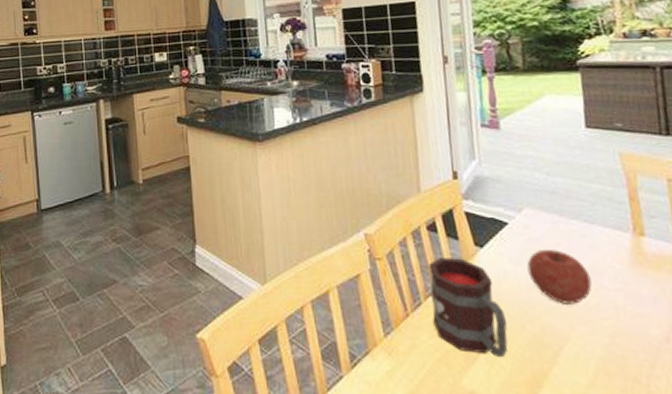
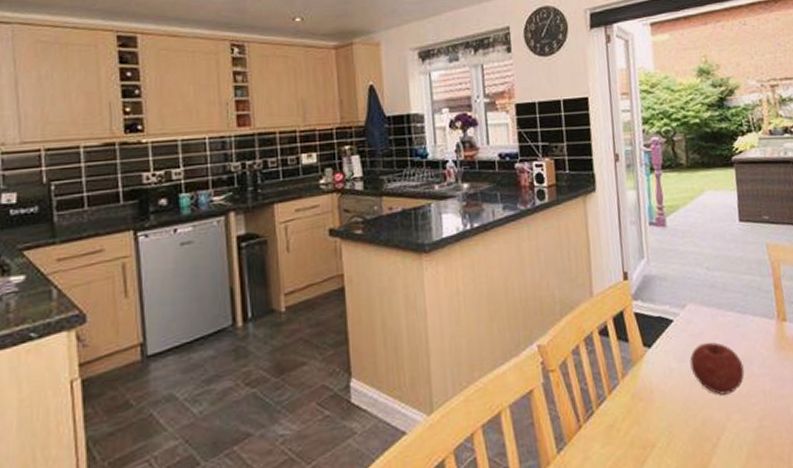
mug: present [429,256,508,358] -> none [601,360,674,458]

